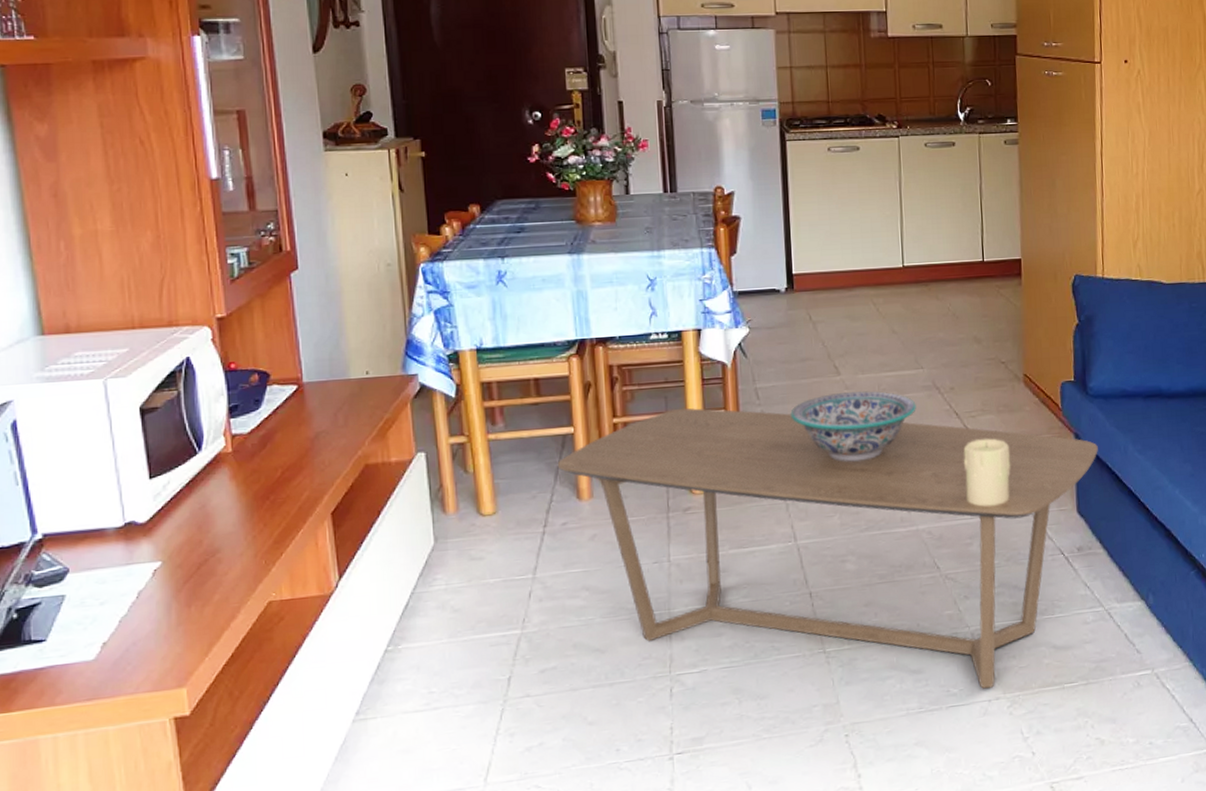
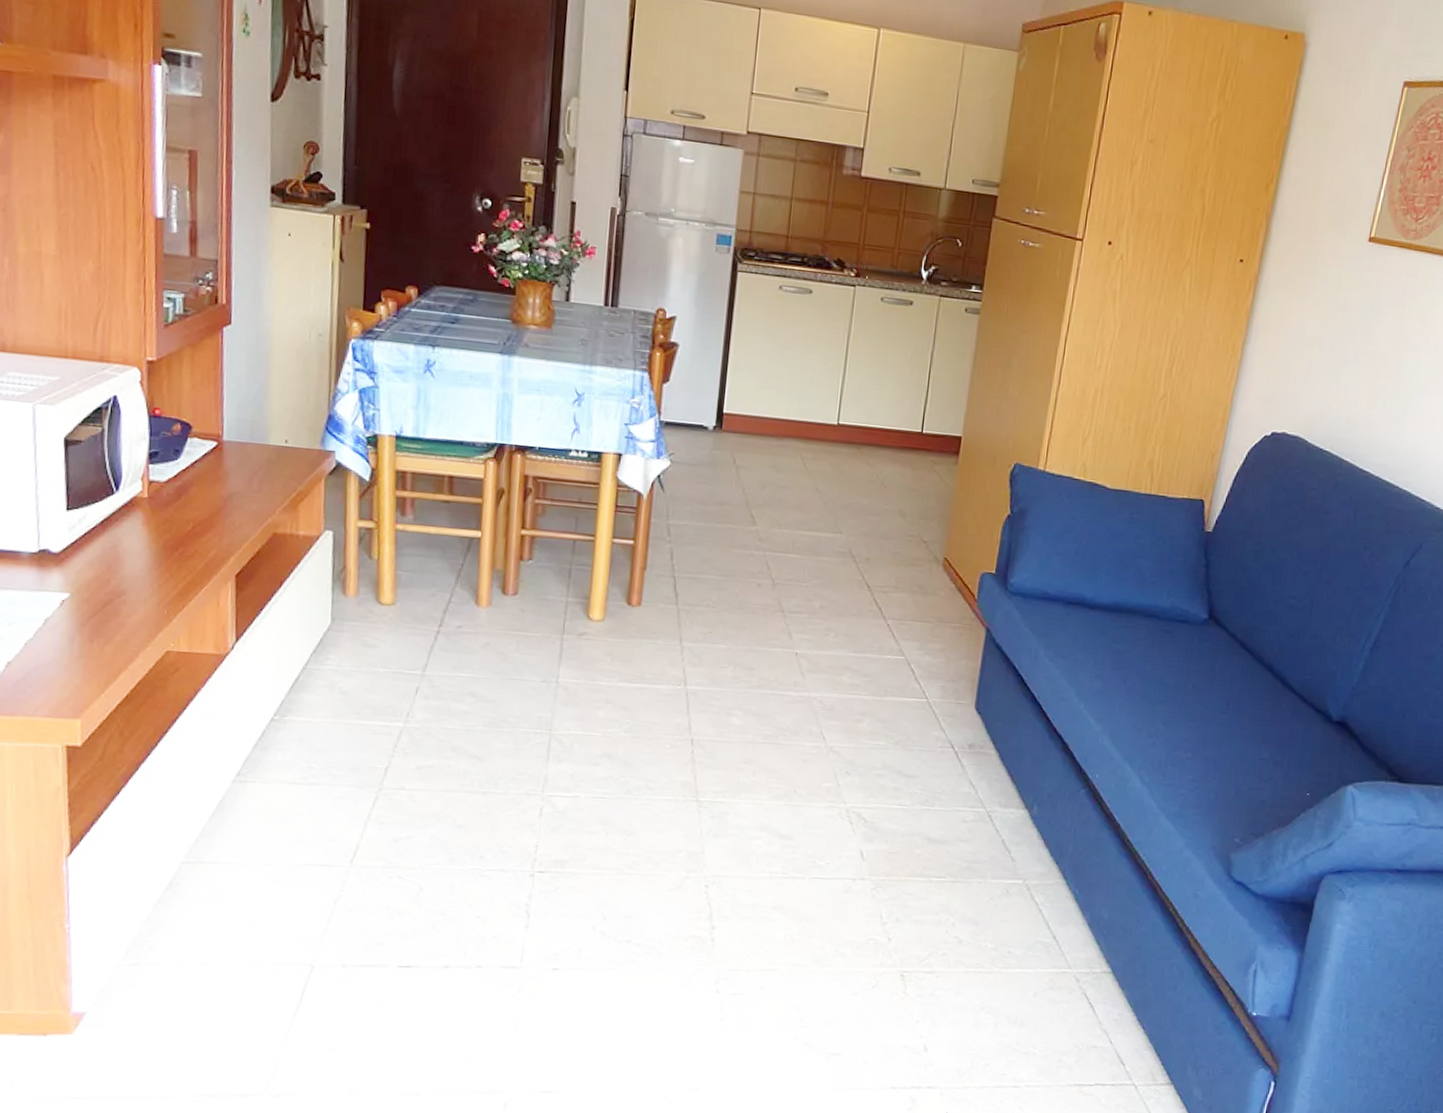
coffee table: present [557,408,1098,689] -> none [460,531,1008,868]
decorative bowl: present [790,390,916,462] -> none [699,543,829,618]
candle: present [964,438,1010,507] -> none [864,616,916,687]

